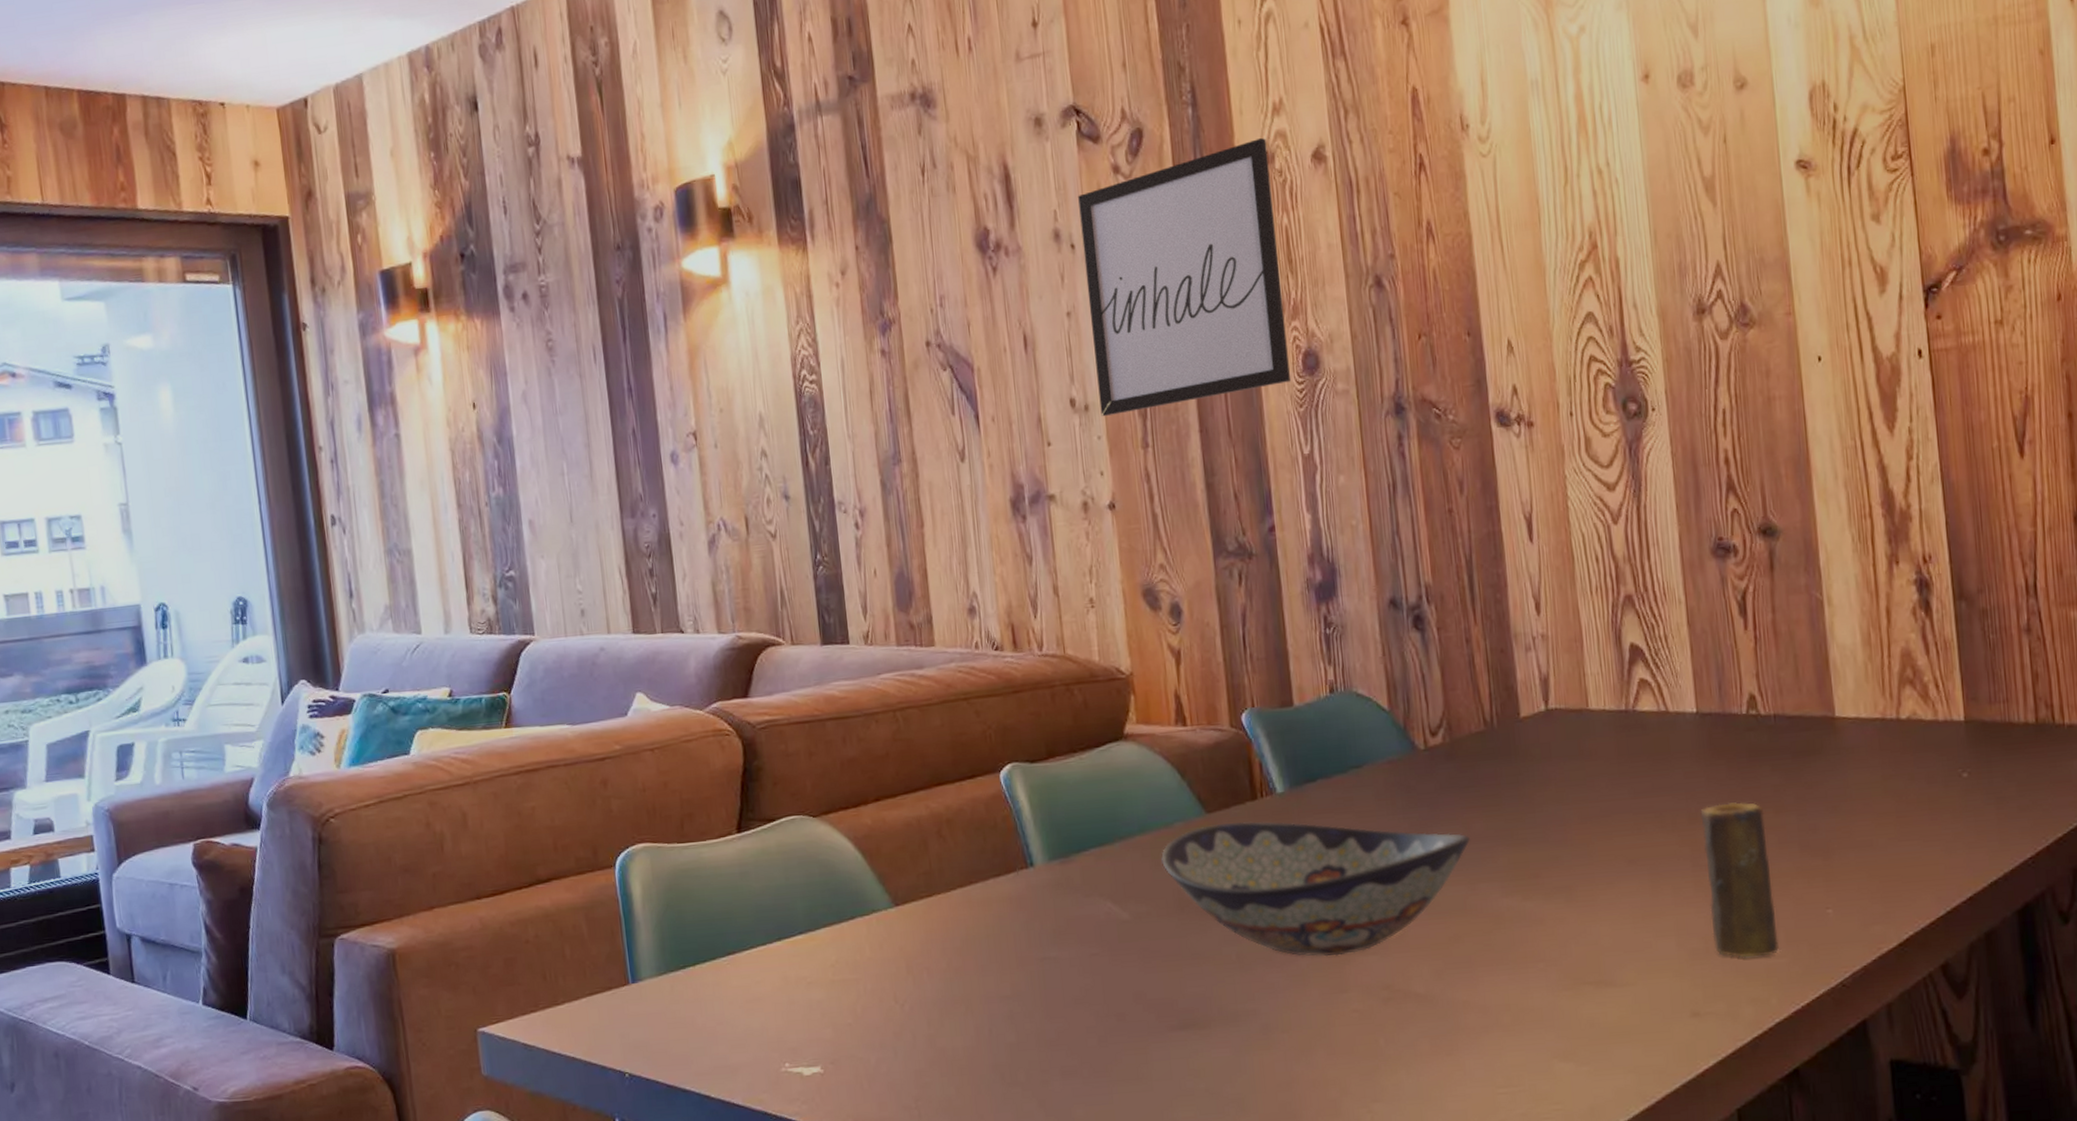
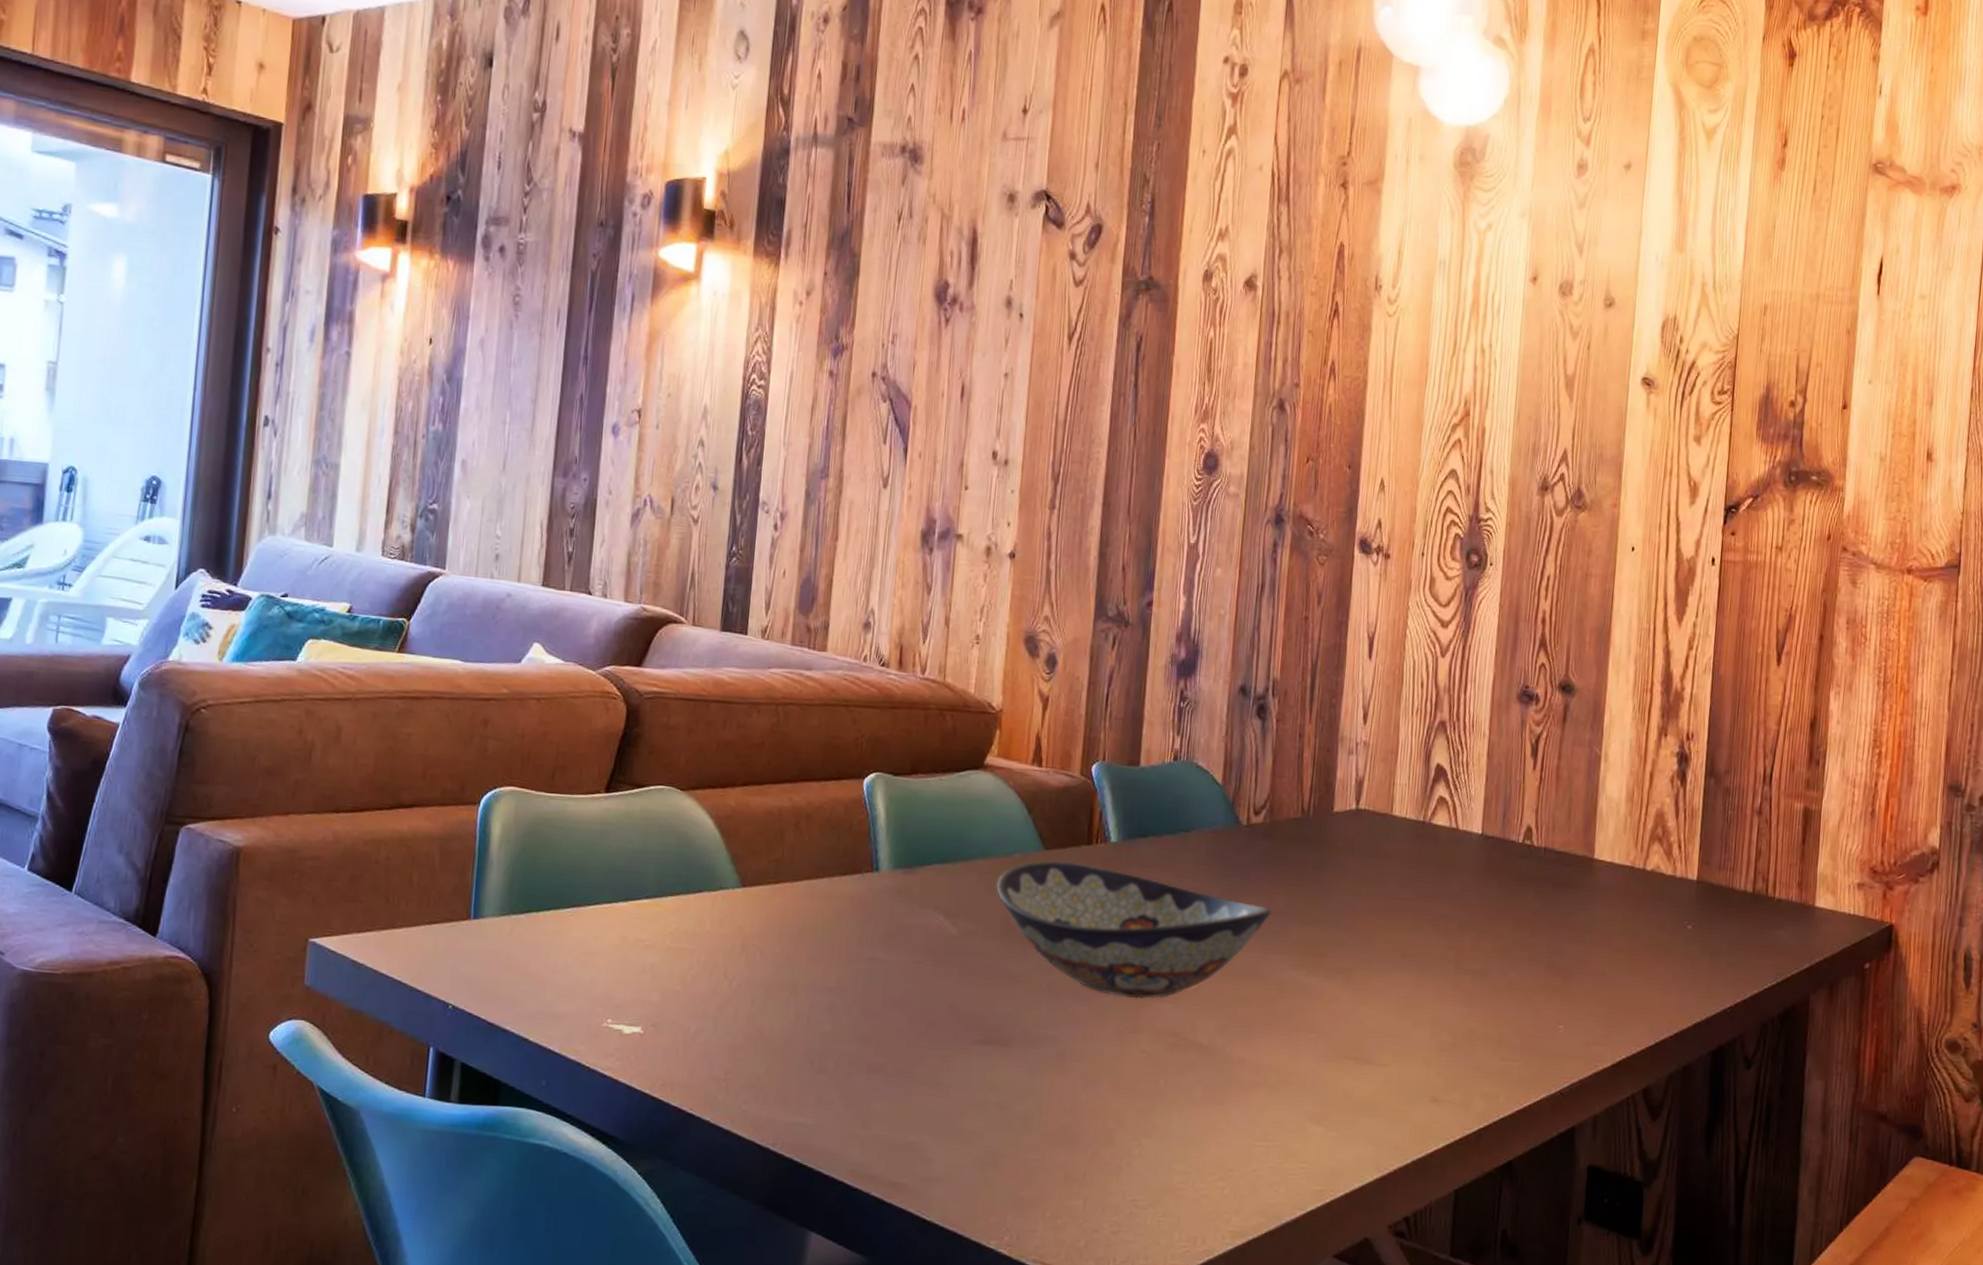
wall art: present [1078,138,1290,417] -> none [1018,257,1208,477]
candle: present [1700,802,1779,958] -> none [1461,917,1522,1058]

